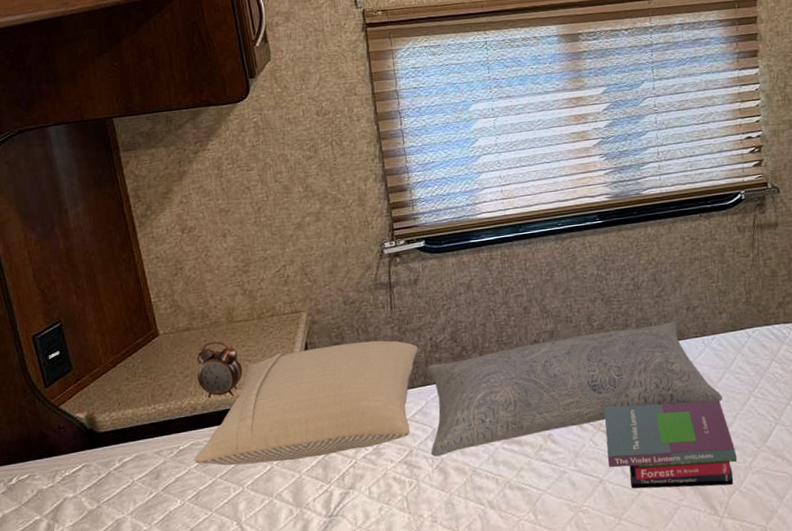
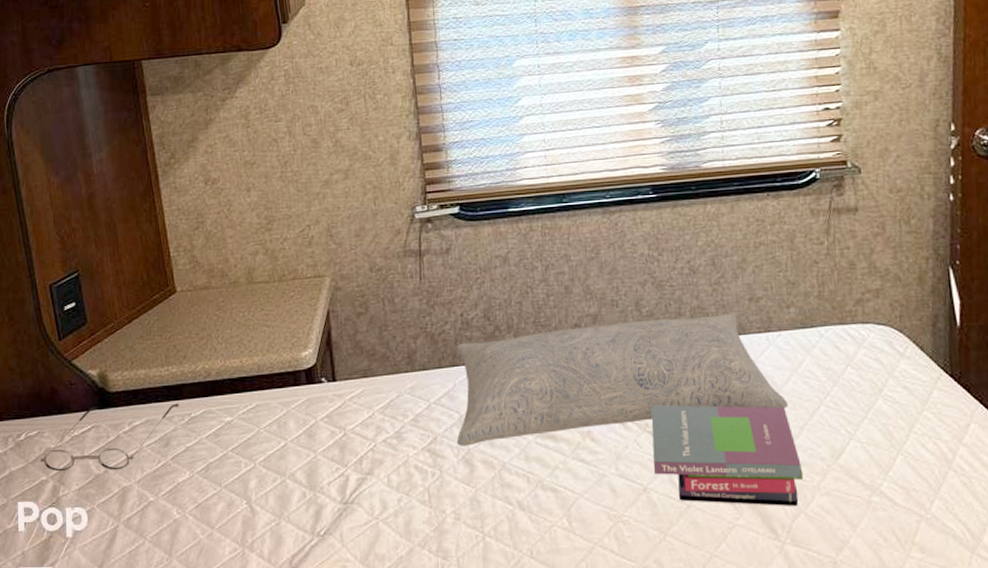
eyeglasses: none [33,438,167,511] -> present [40,403,179,472]
pillow: present [195,340,418,466] -> none [206,312,447,439]
alarm clock: present [196,341,243,398] -> none [213,303,261,364]

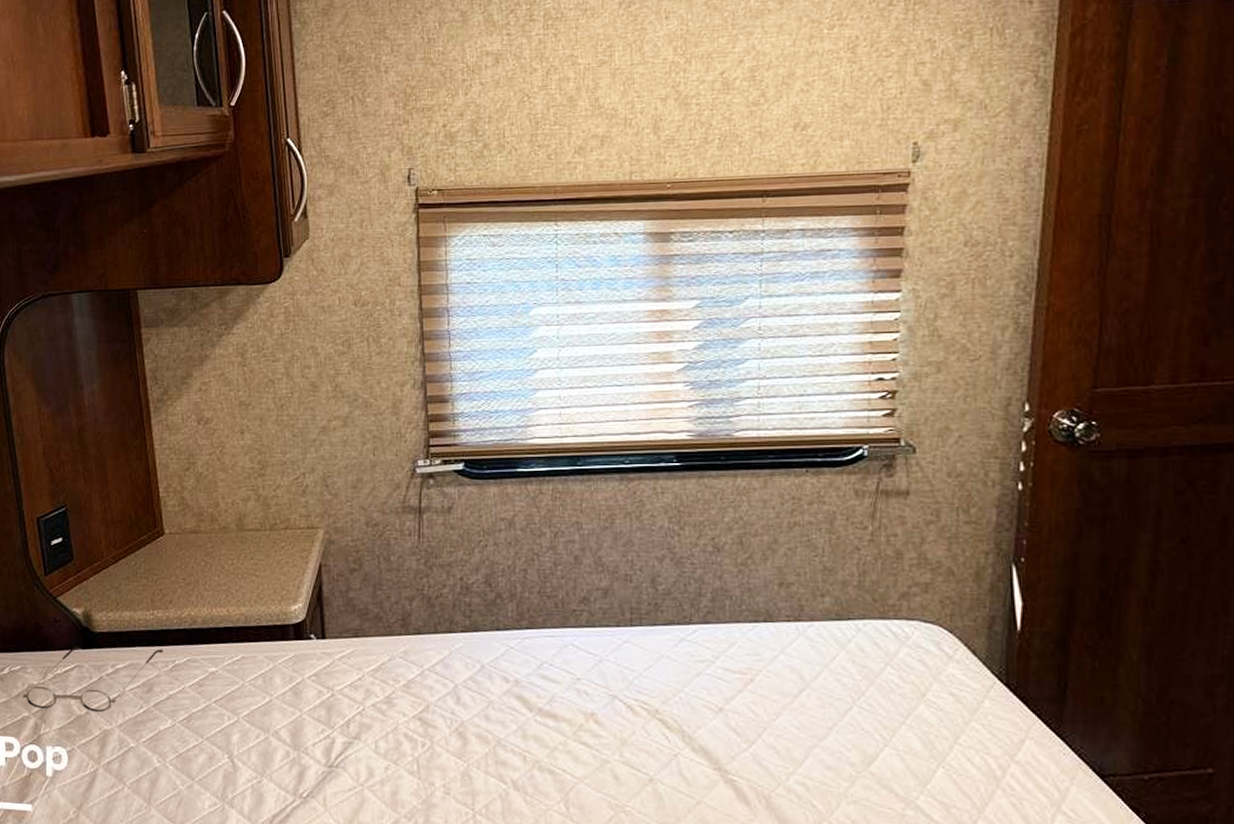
pillow: present [456,314,788,446] -> none [450,598,816,718]
books: present [651,405,804,507] -> none [661,691,829,814]

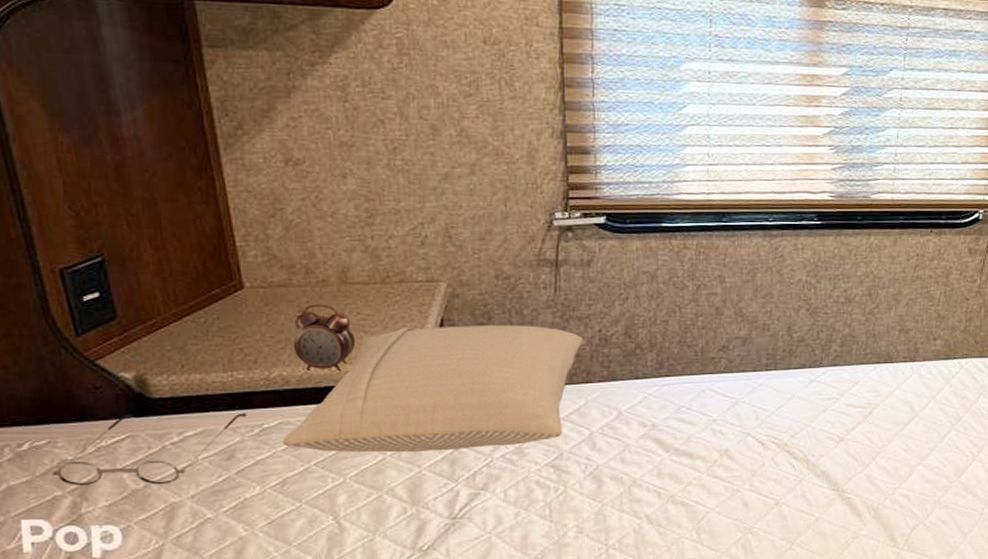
pillow: none [190,570,445,696] -> present [283,324,583,452]
alarm clock: none [200,549,249,614] -> present [293,304,356,372]

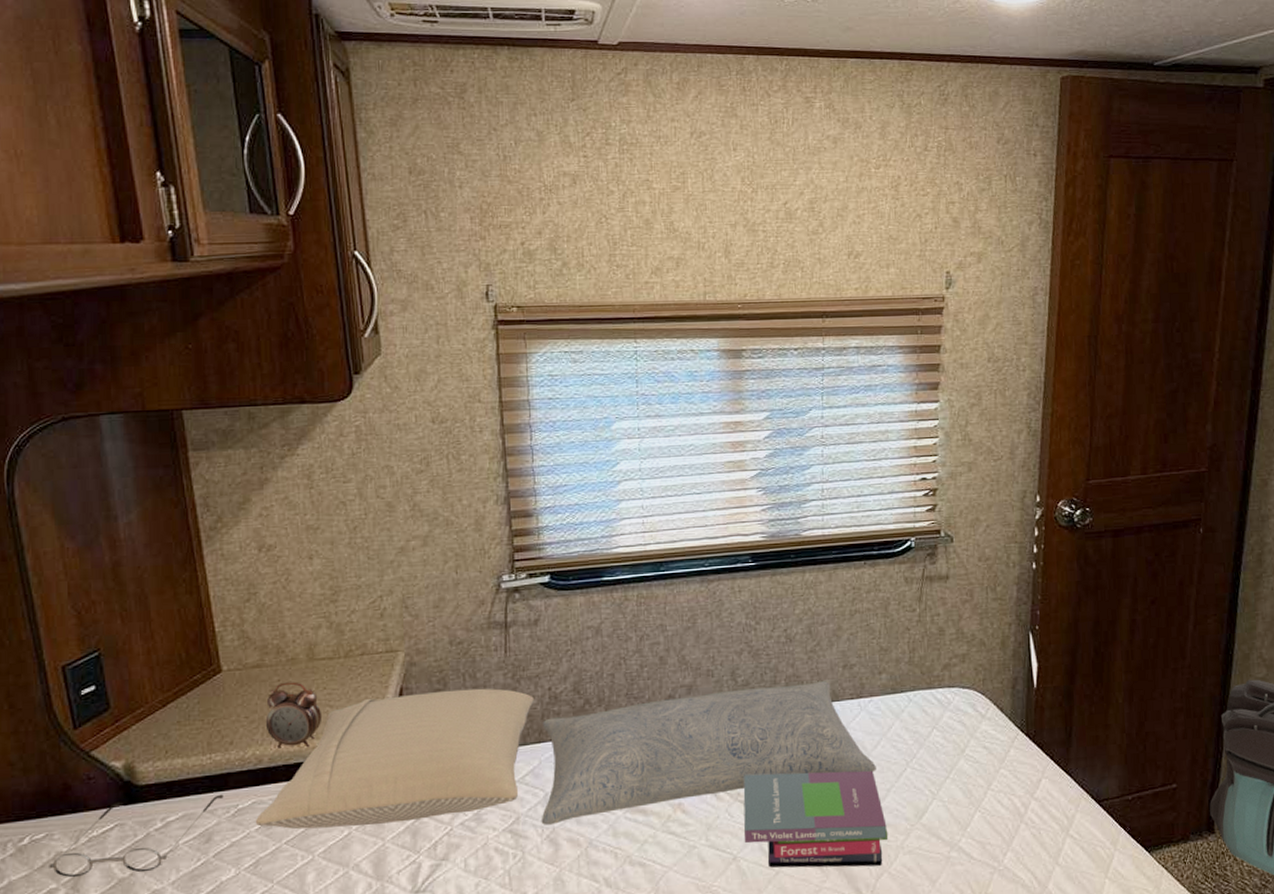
pillow: none [585,343,922,462] -> present [541,681,876,825]
books: none [787,427,927,519] -> present [743,770,889,868]

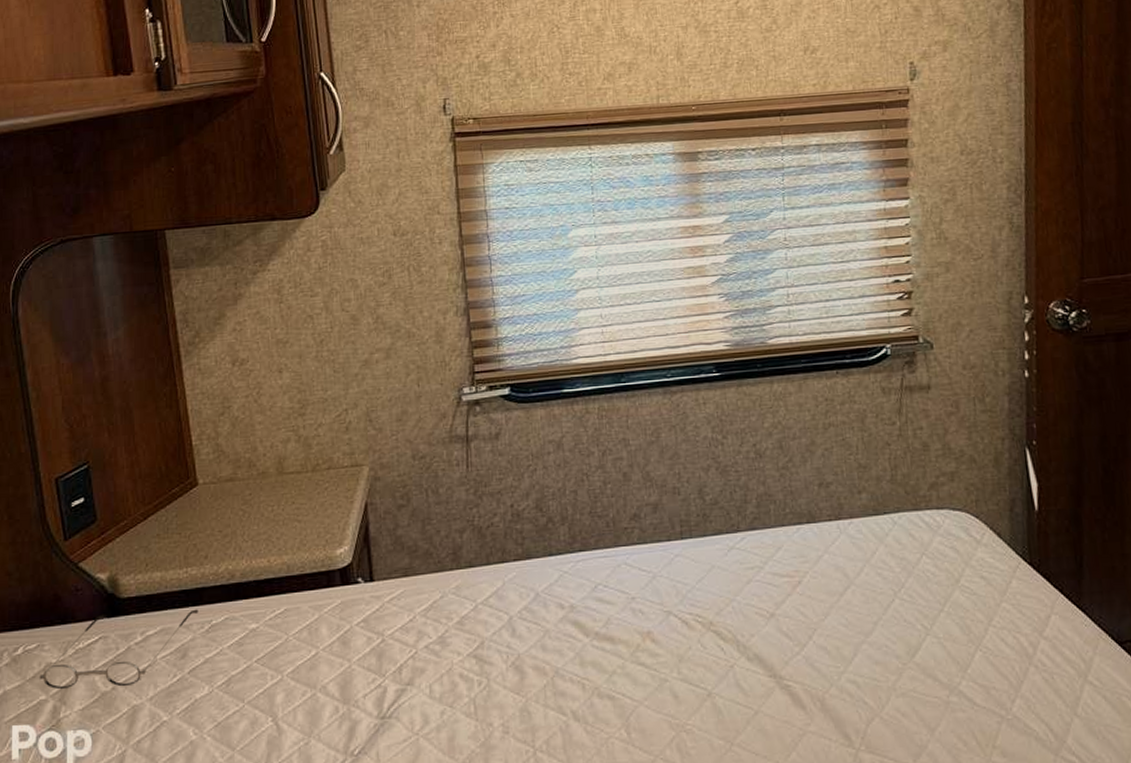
pillow: present [256,688,534,830] -> none [229,504,496,648]
alarm clock: present [265,682,323,748] -> none [238,496,291,563]
pillow: present [541,681,876,825] -> none [505,501,861,651]
books: present [743,770,889,868] -> none [716,600,878,710]

